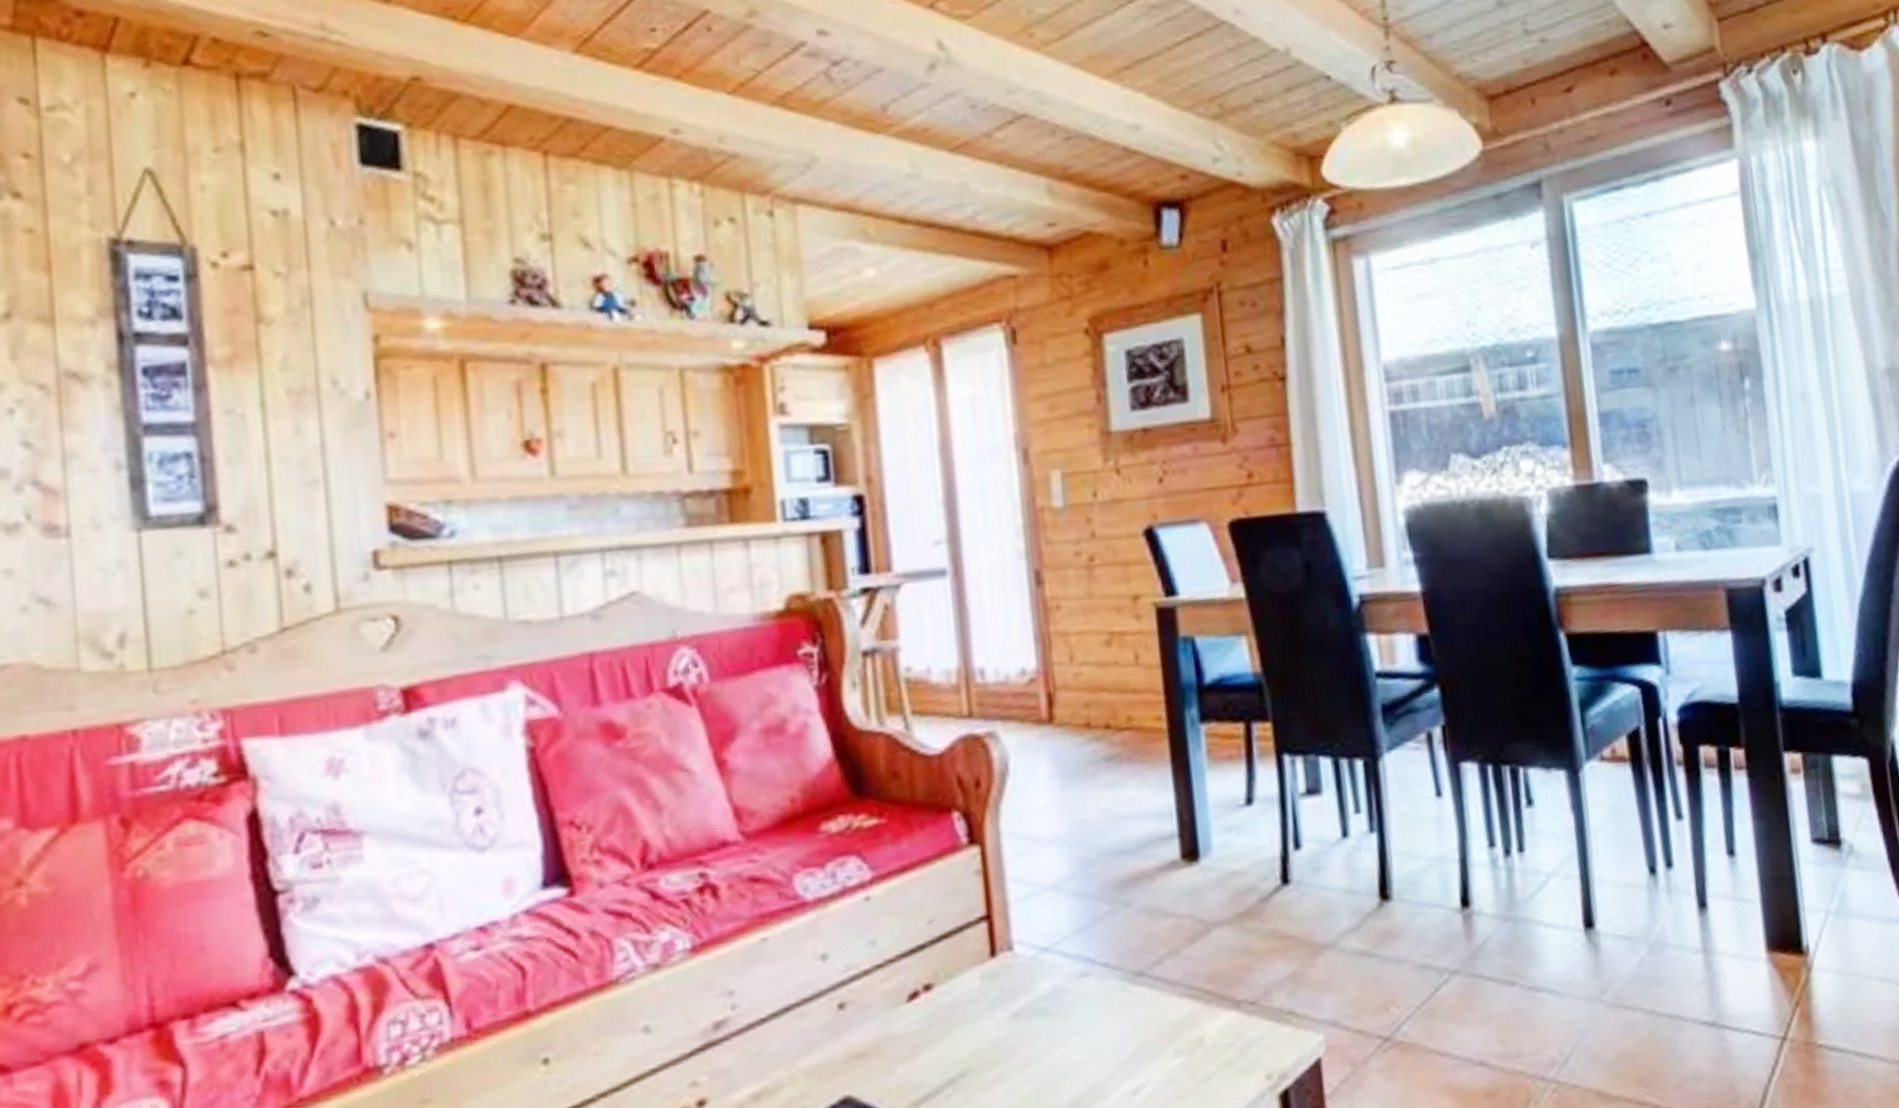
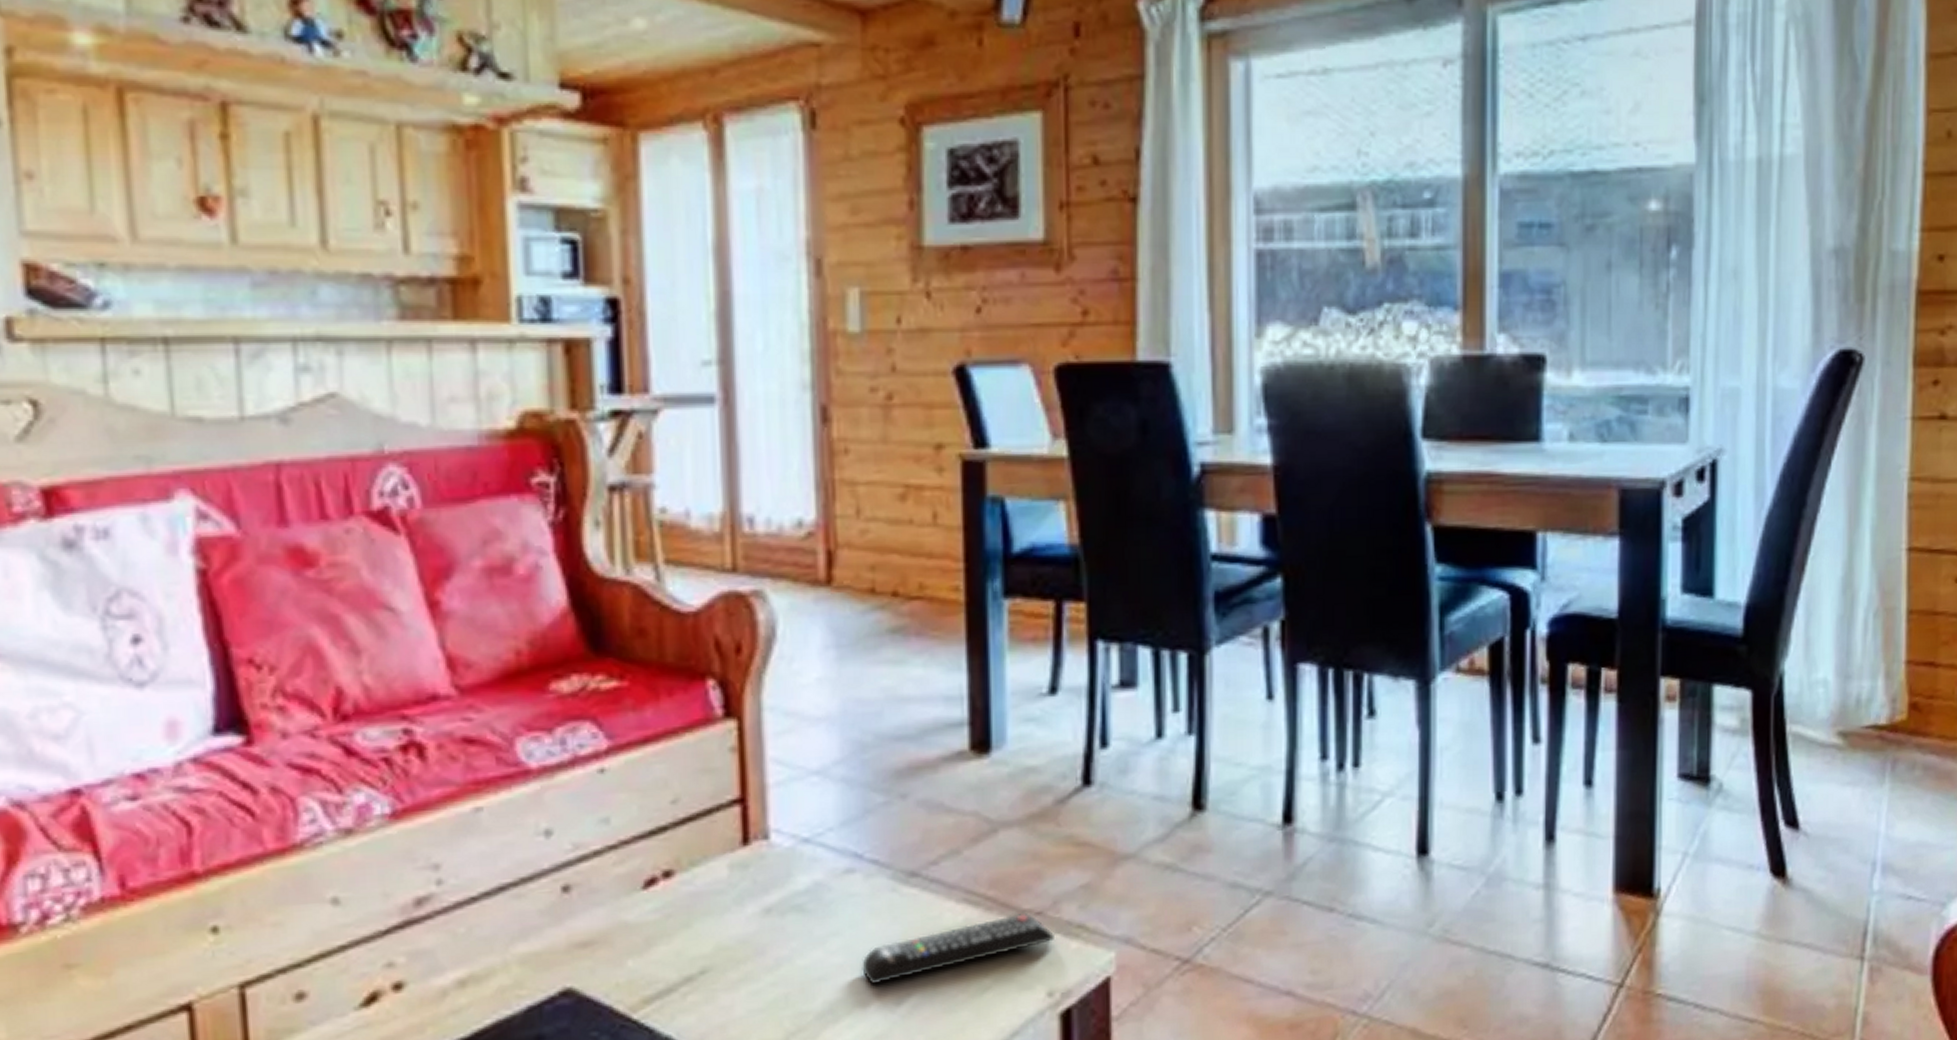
remote control: none [1100,1003,1269,1077] -> present [861,912,1056,984]

